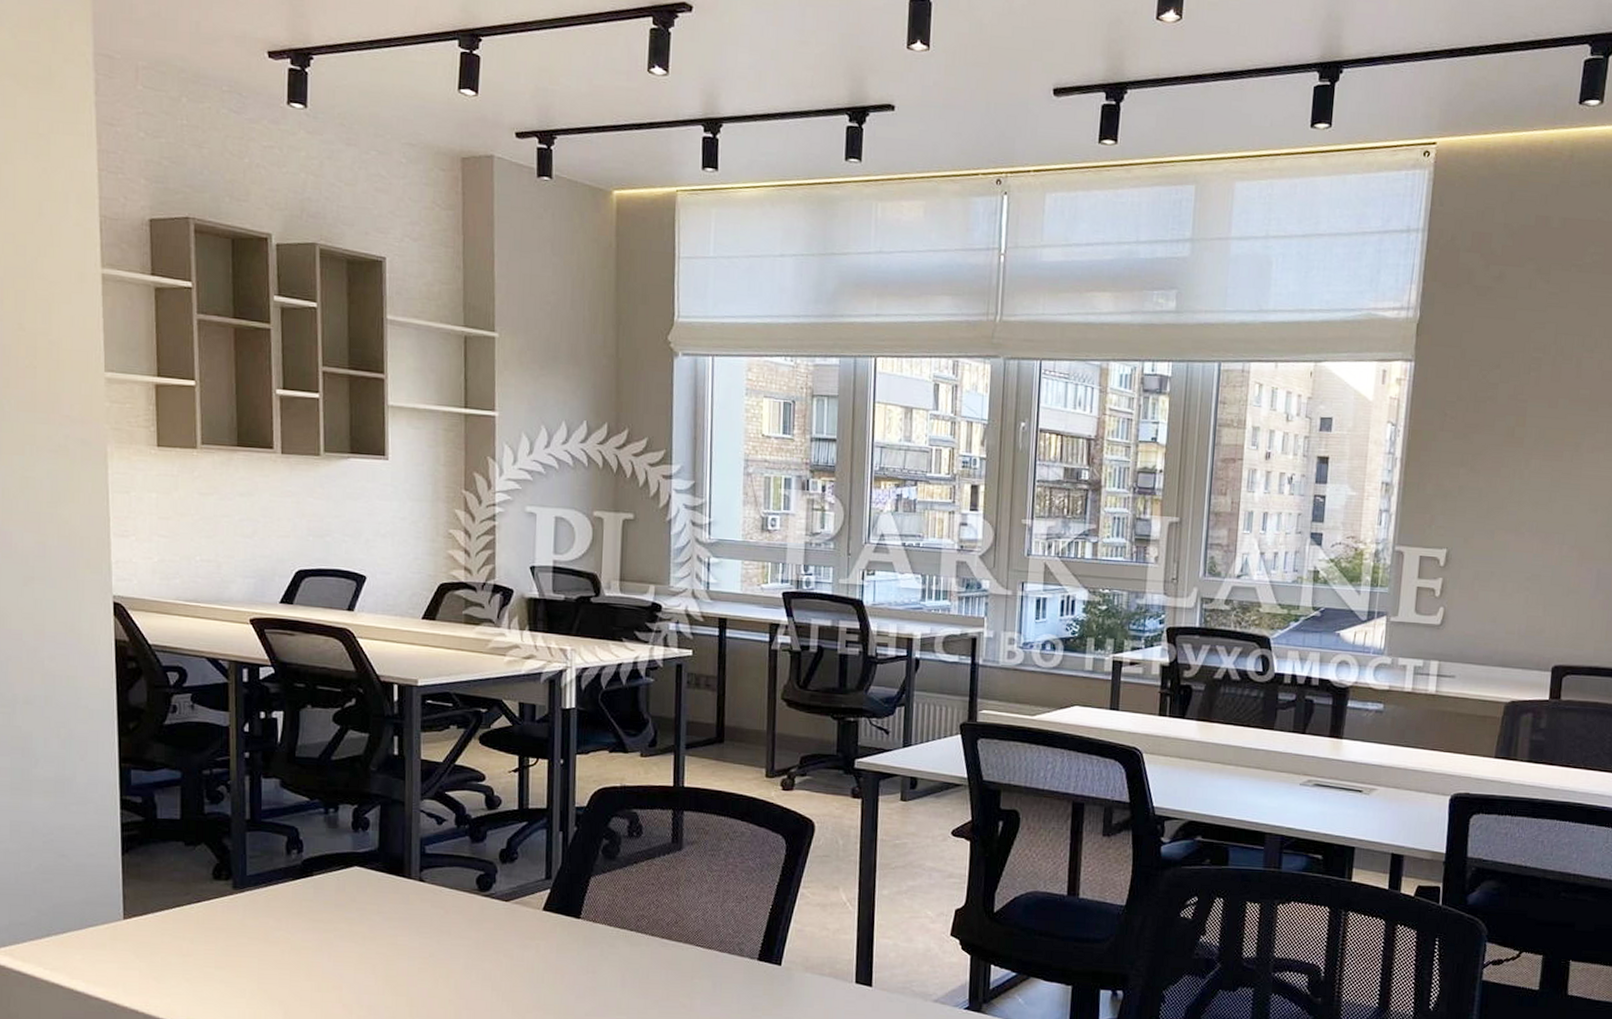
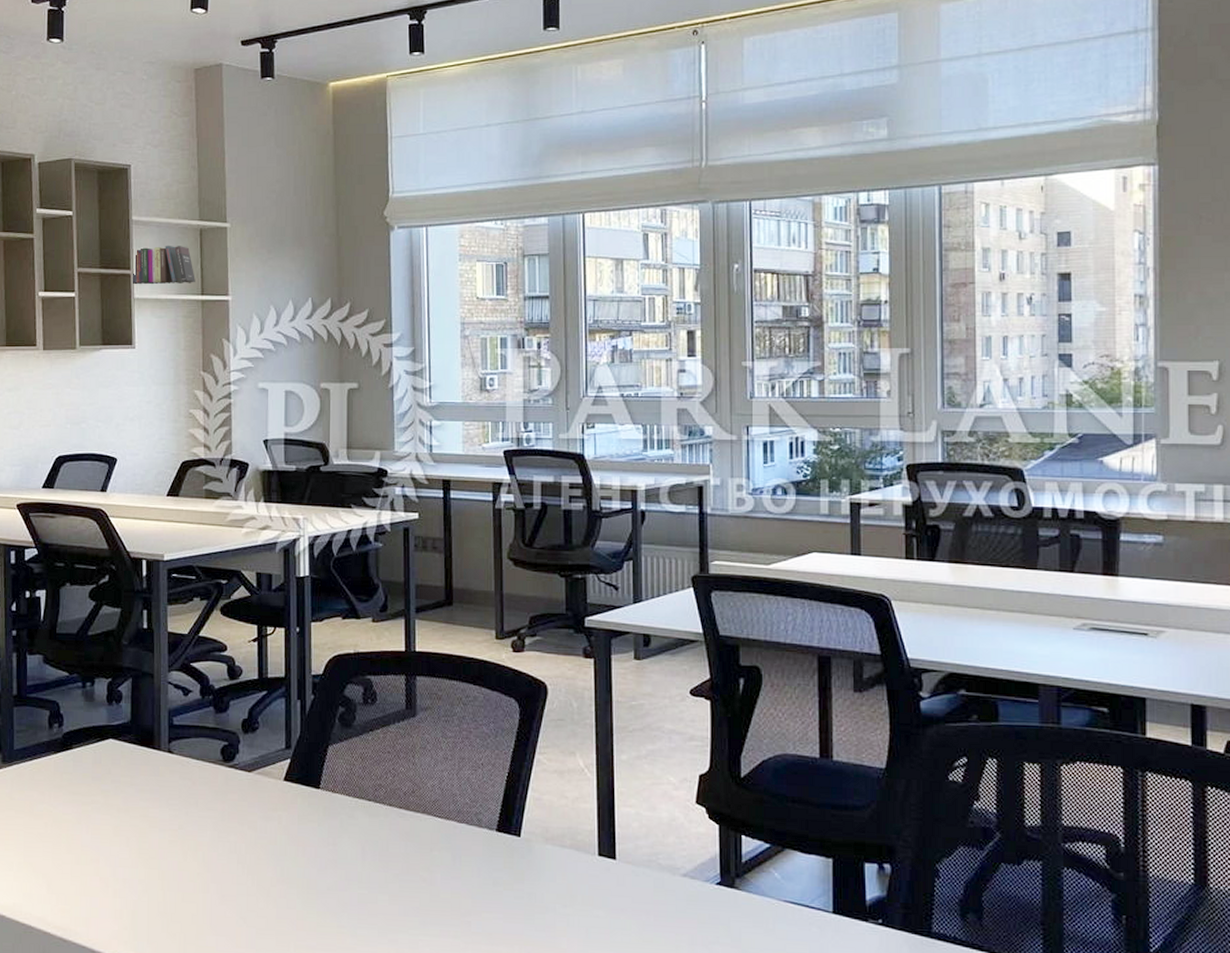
books: none [387,349,458,394] -> present [133,245,195,285]

